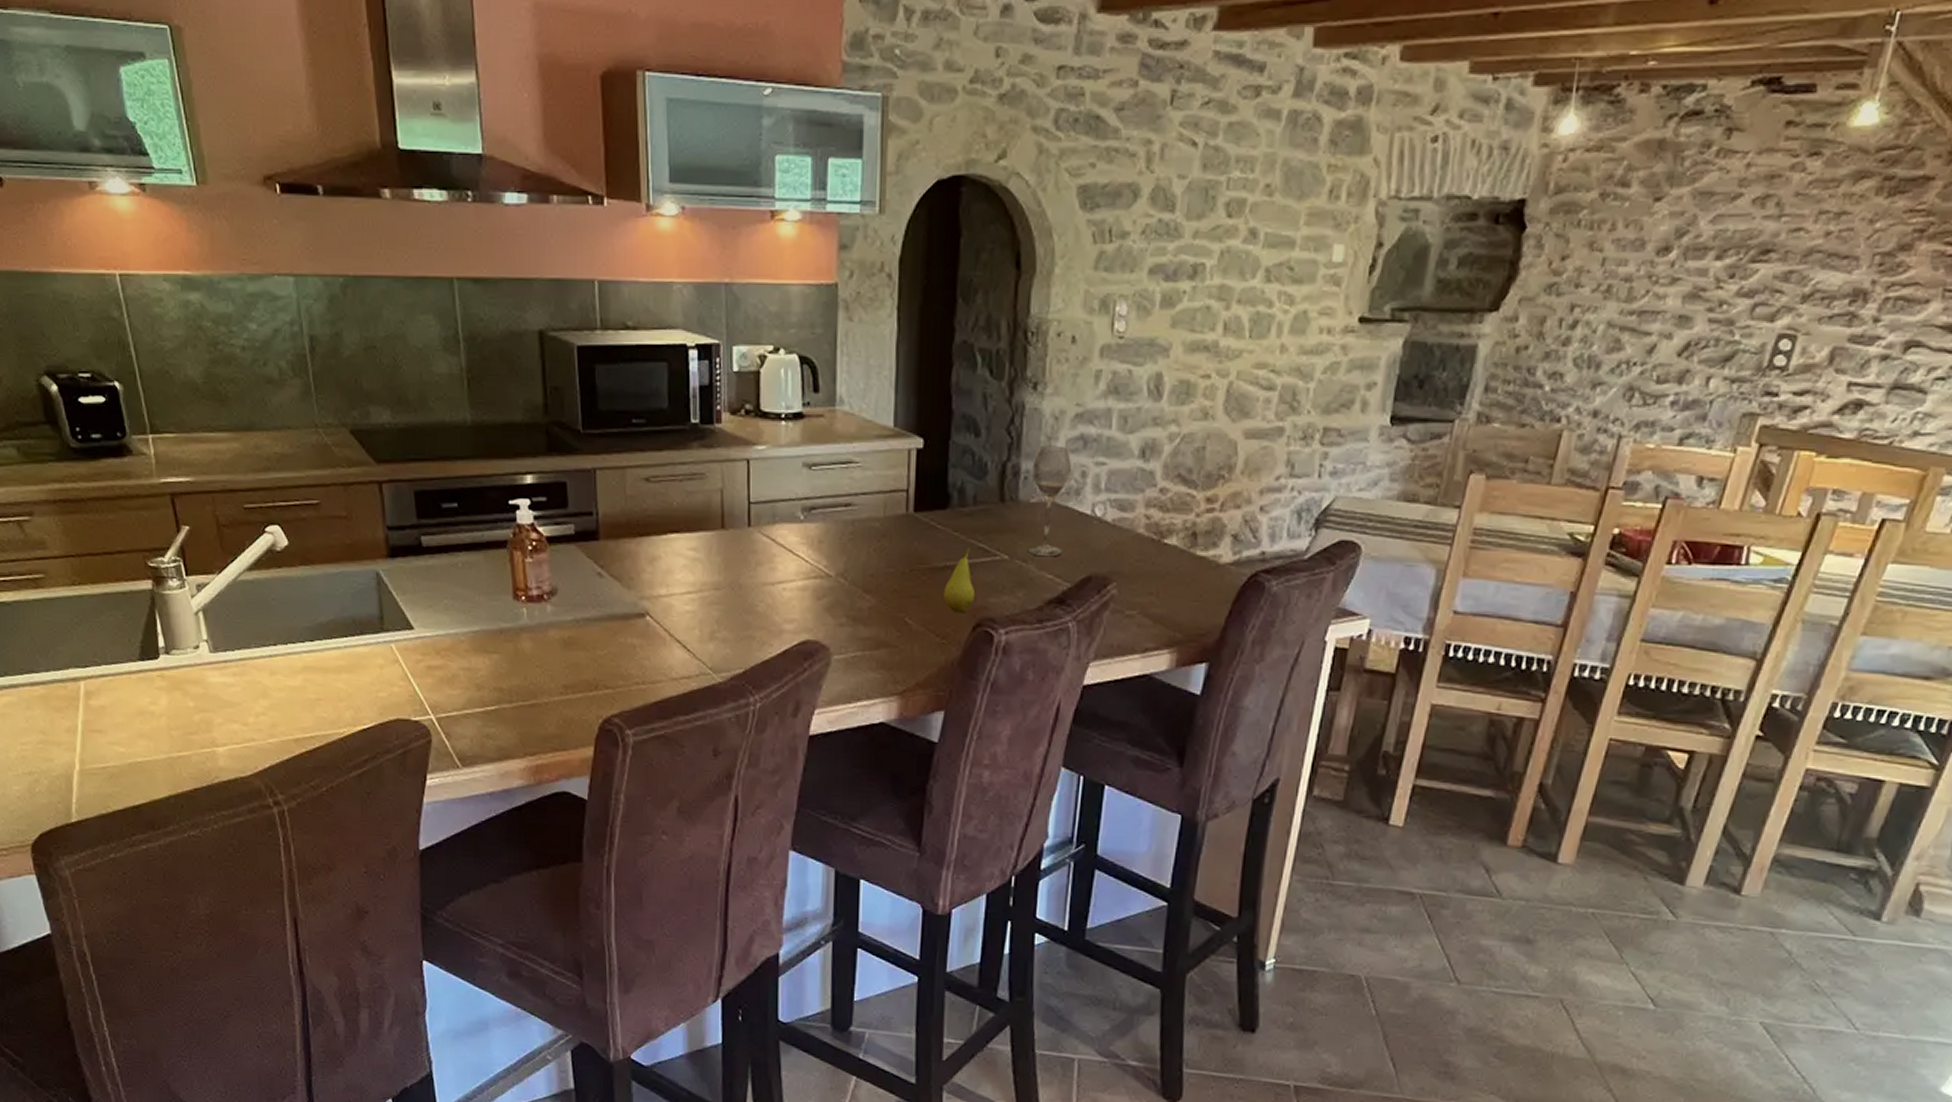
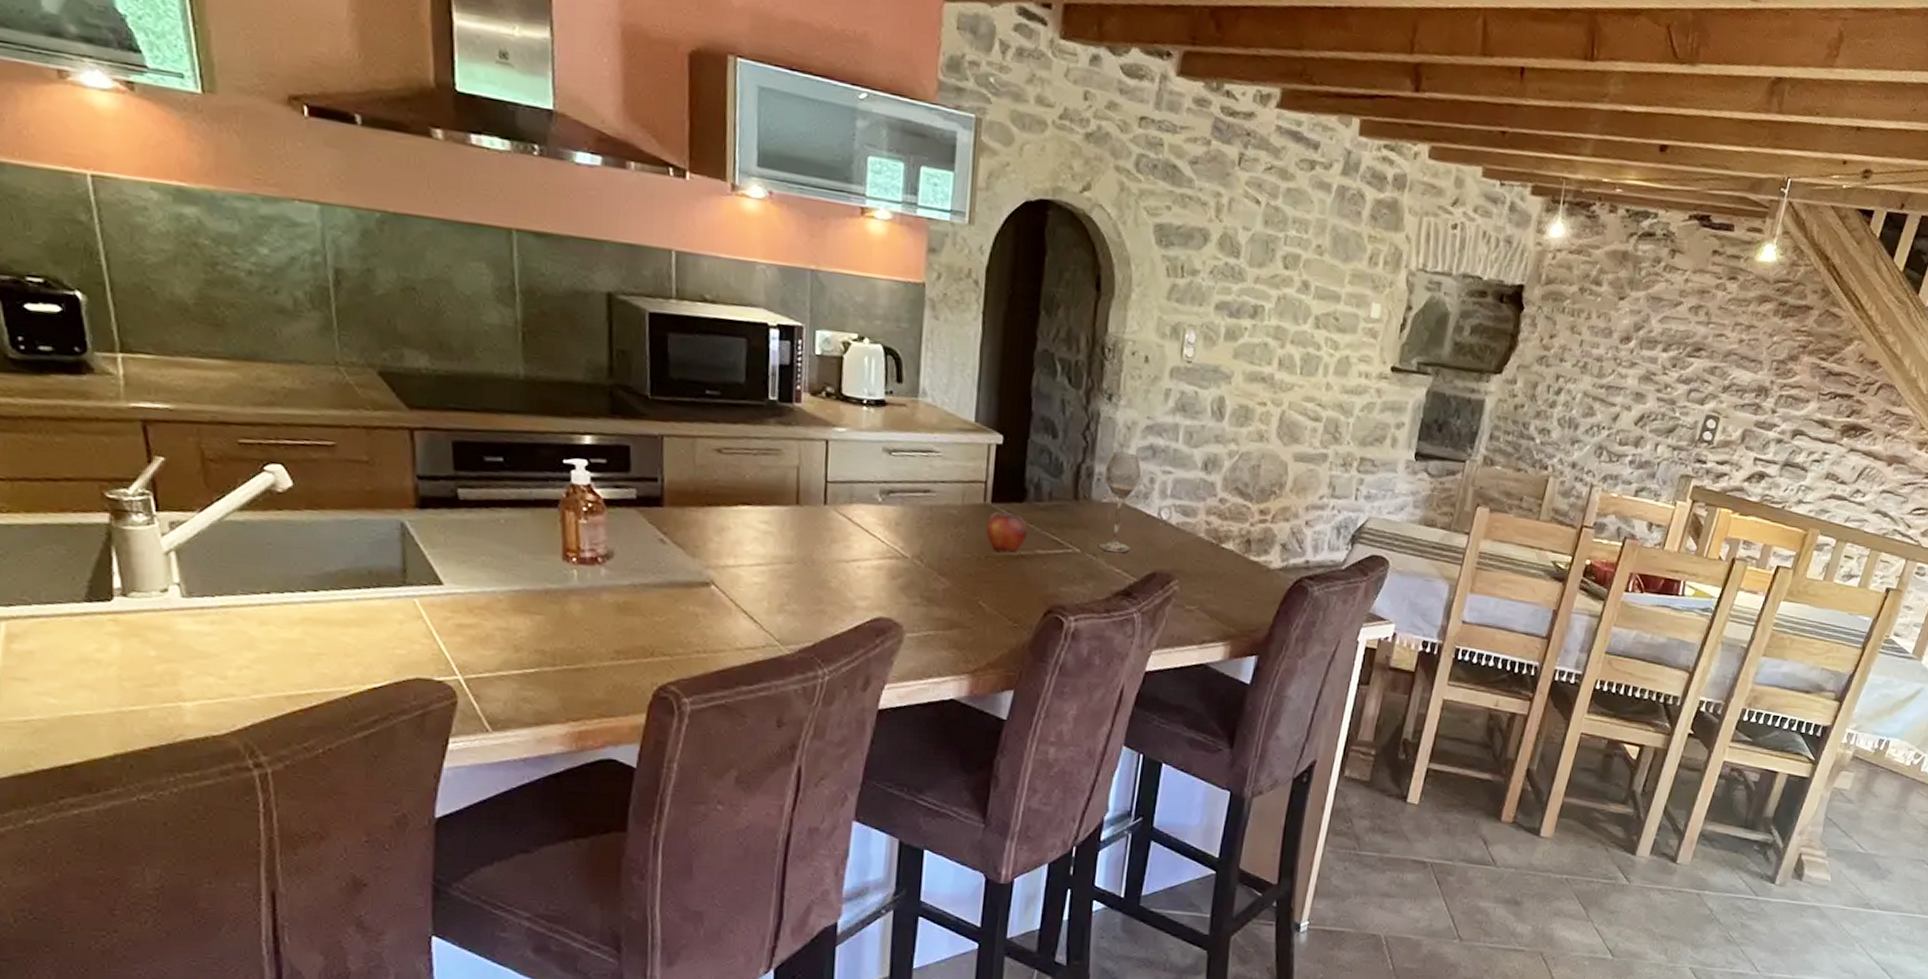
fruit: none [910,518,953,564] -> present [986,509,1028,553]
fruit: present [944,547,976,613] -> none [1017,539,1048,600]

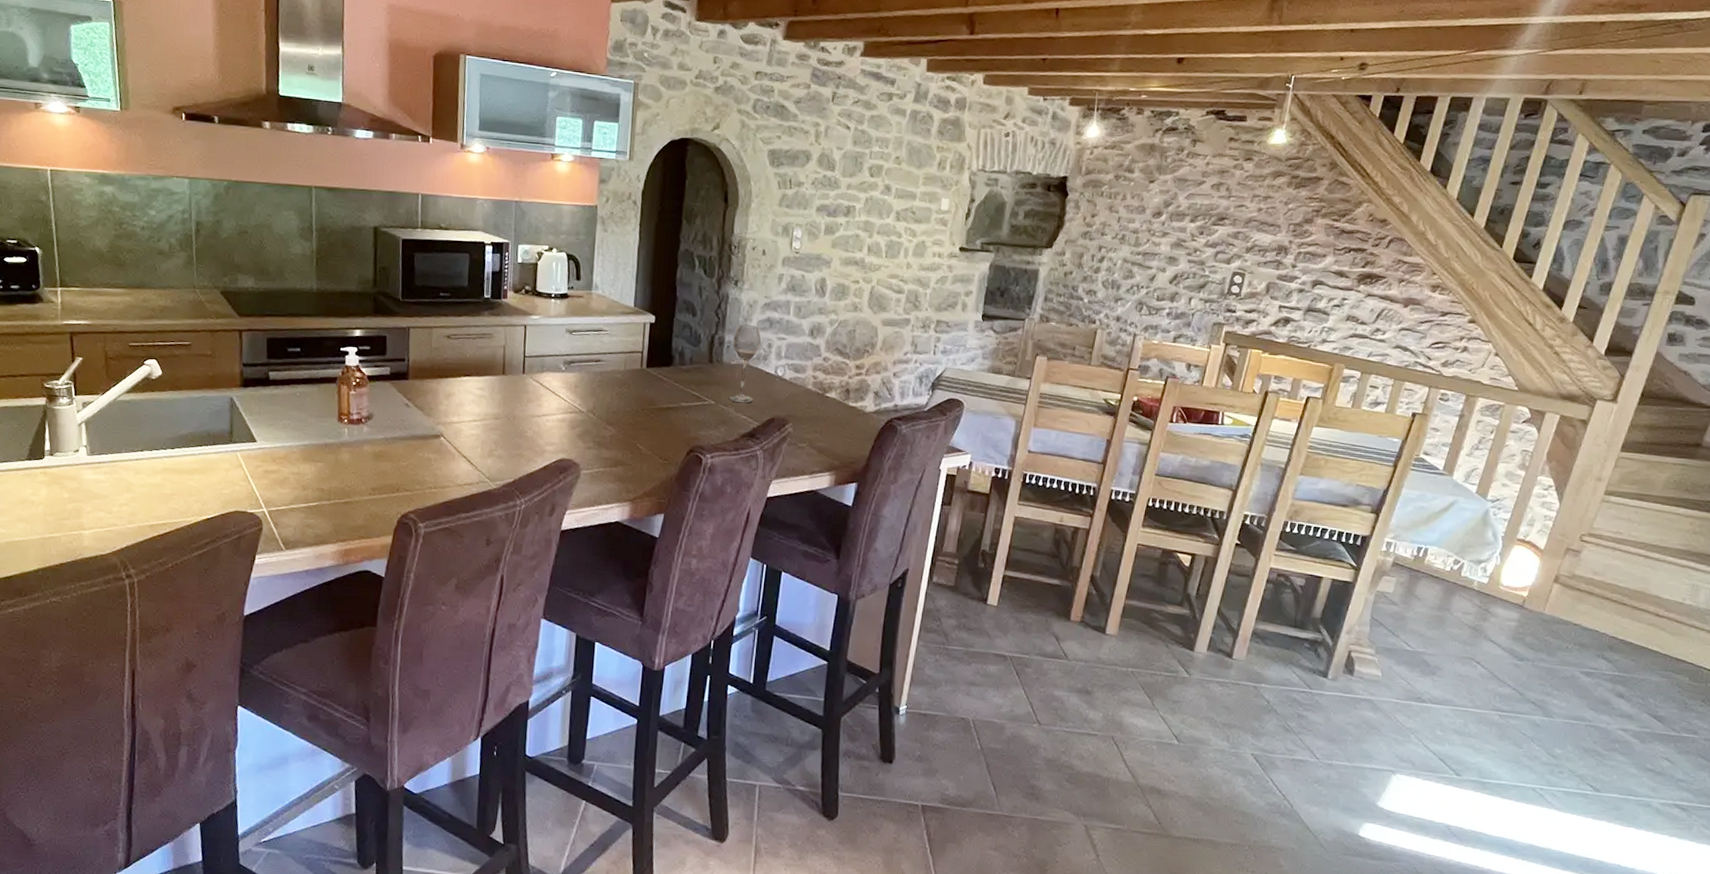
fruit: present [986,509,1028,553] -> none [642,372,674,406]

